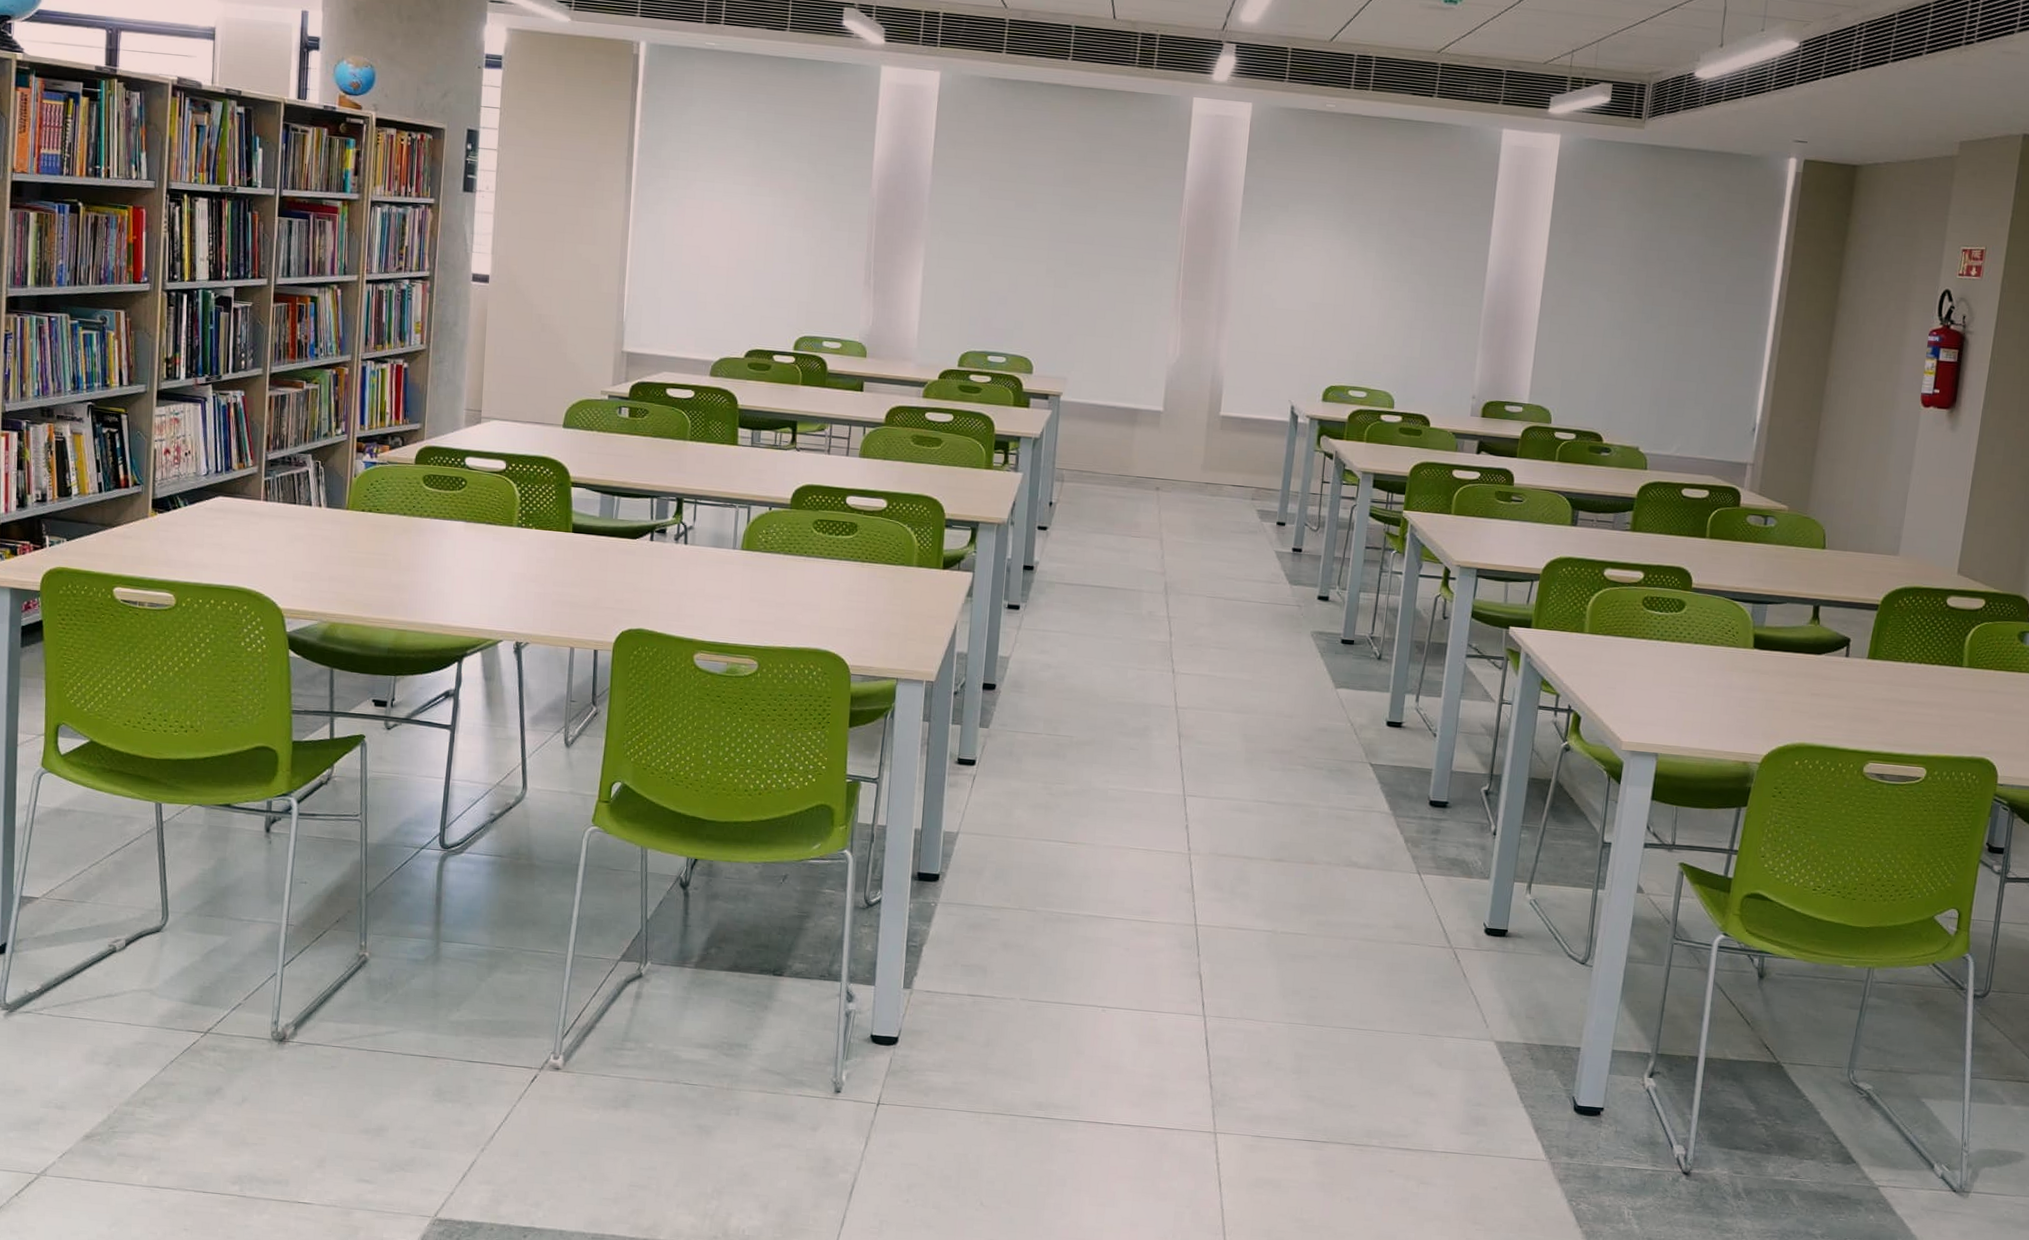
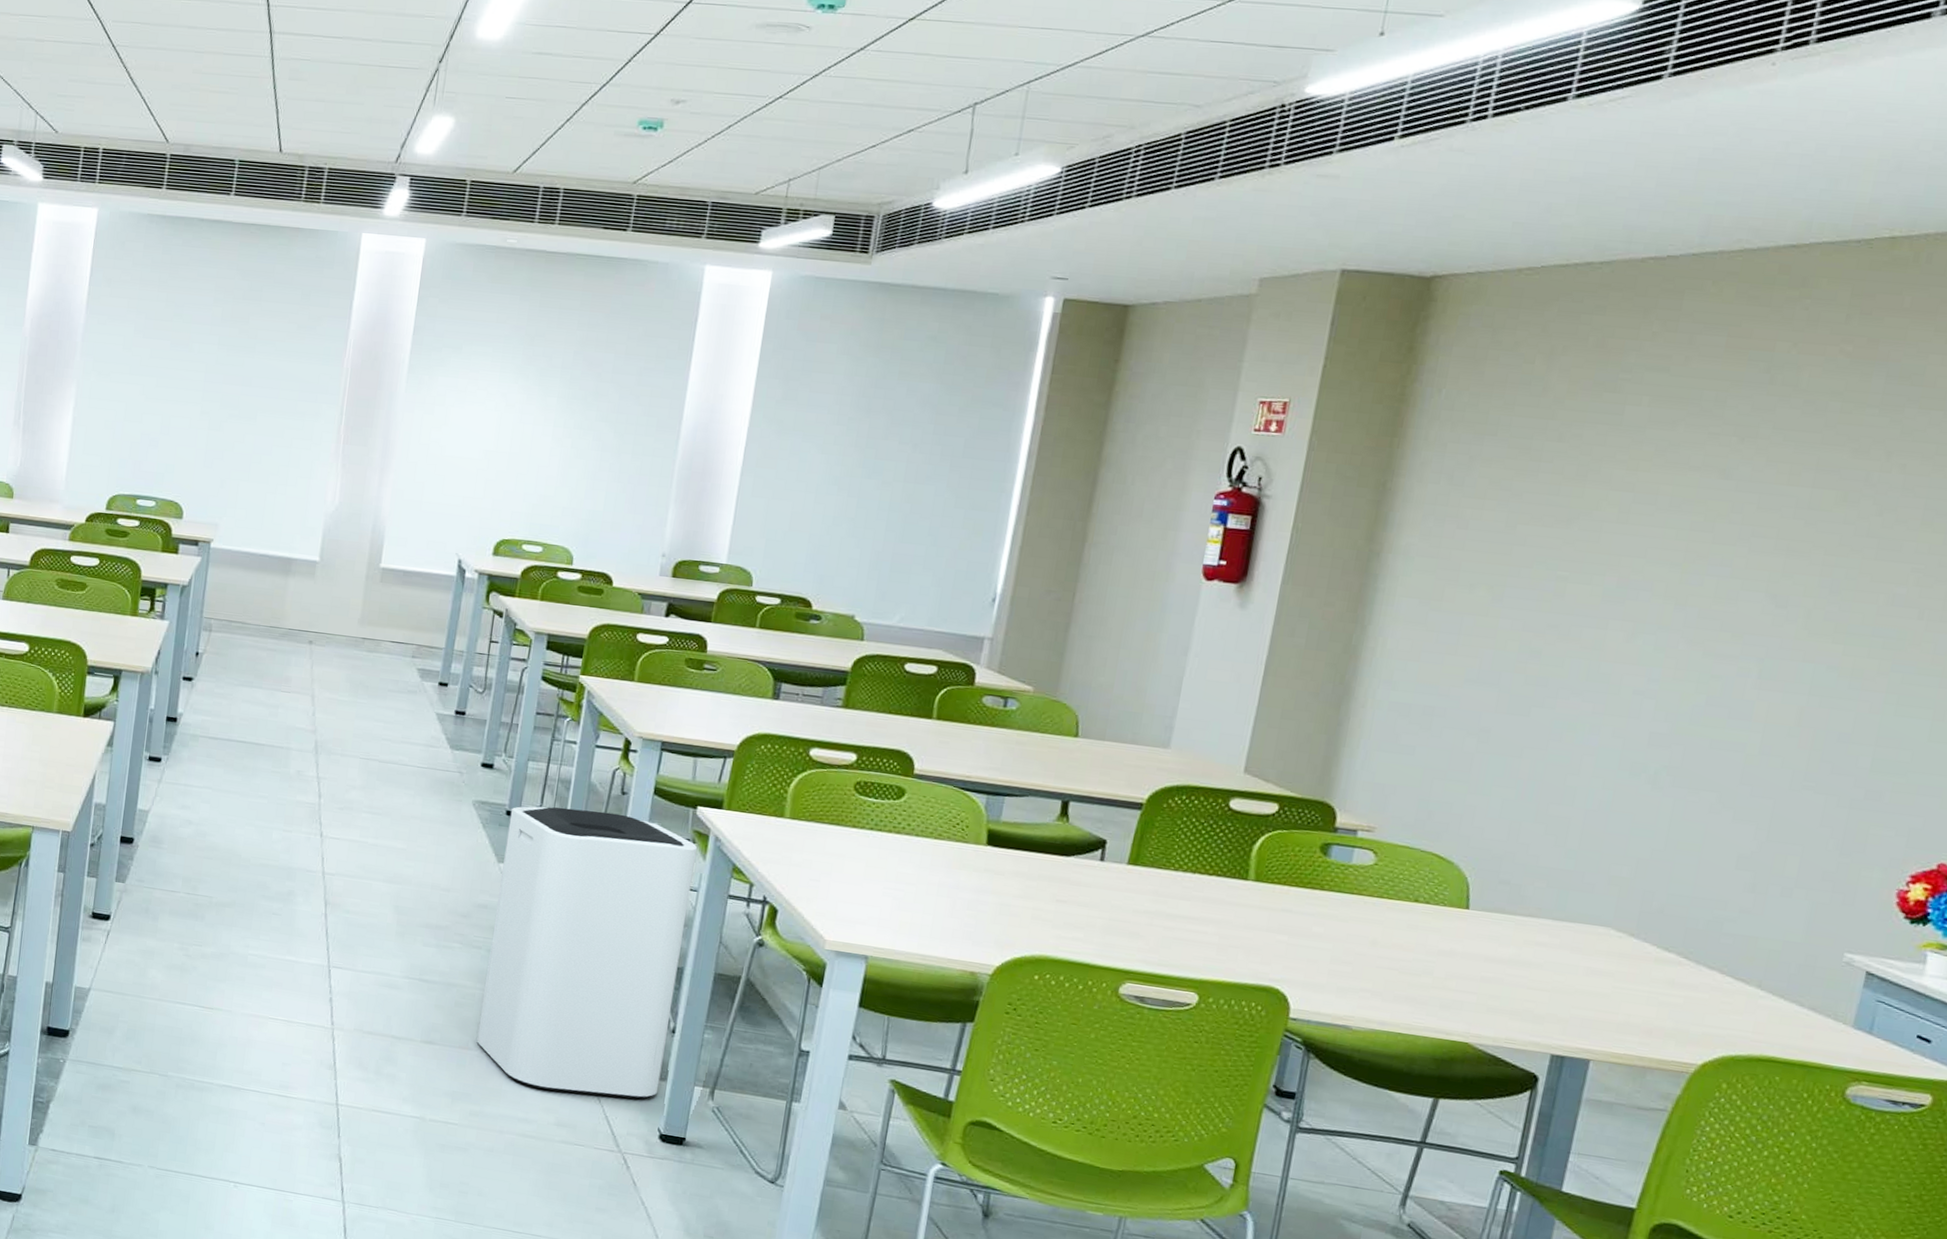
trash can: none [1321,633,1510,898] -> present [476,806,697,1099]

